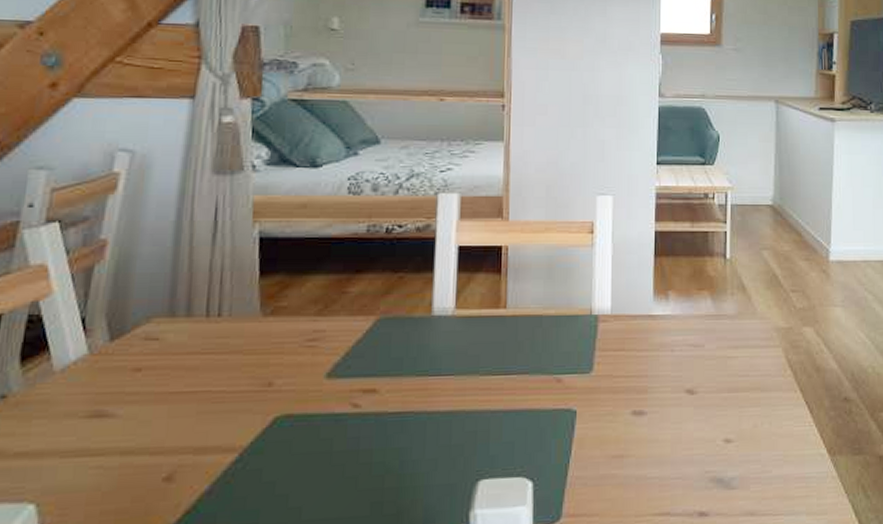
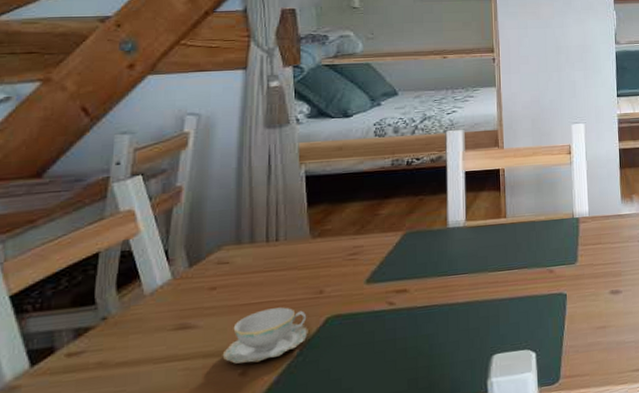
teacup: none [144,400,251,466] -> present [222,307,308,364]

